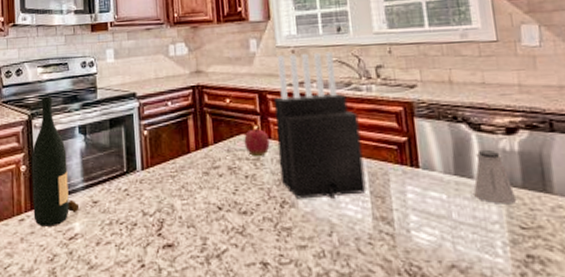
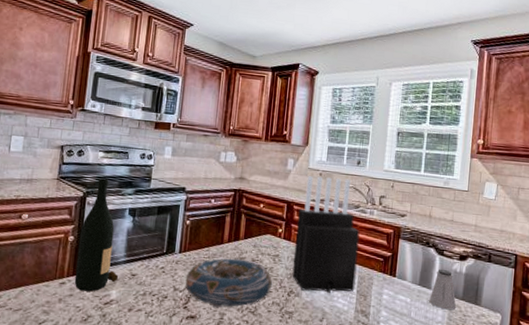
decorative bowl: none [154,169,260,232] -> present [185,257,273,308]
apple: present [244,125,270,157] -> none [268,228,289,254]

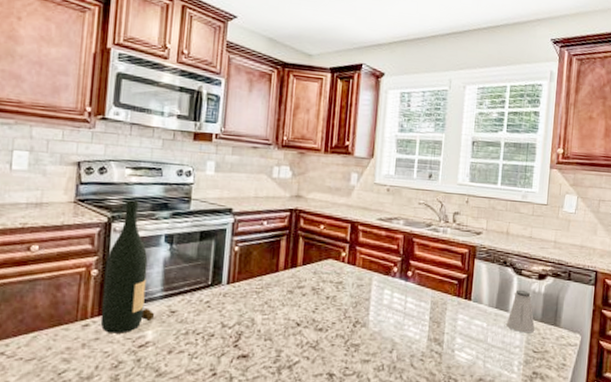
decorative bowl: present [185,257,273,308] -> none [235,287,336,345]
knife block: present [291,176,360,293] -> none [357,192,432,321]

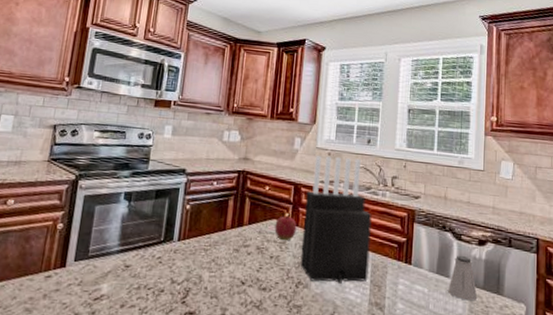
wine bottle: present [100,200,155,334] -> none [61,160,111,286]
apple: none [330,252,354,281] -> present [274,212,297,241]
knife block: none [357,192,432,321] -> present [300,156,372,284]

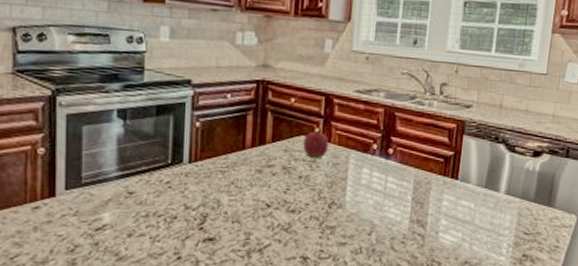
knife block: present [300,156,372,284] -> none [333,61,416,202]
saltshaker: present [448,255,478,301] -> none [496,168,527,214]

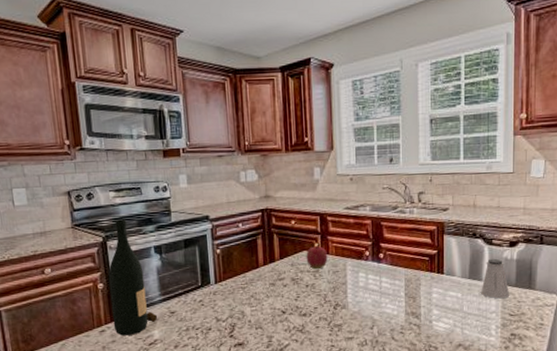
wine bottle: none [52,70,111,216] -> present [108,219,158,336]
saltshaker: none [496,168,527,214] -> present [481,258,510,299]

